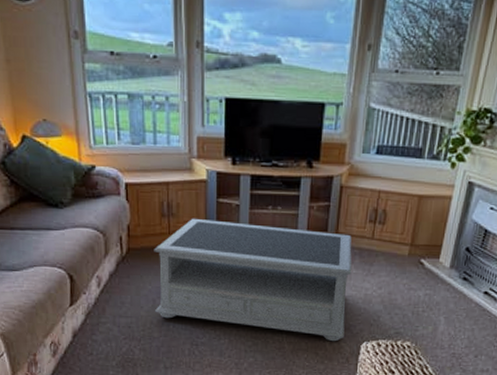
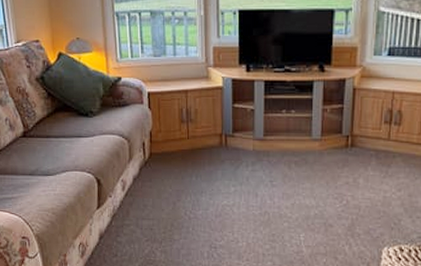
coffee table: present [154,218,352,342] -> none [174,123,369,246]

